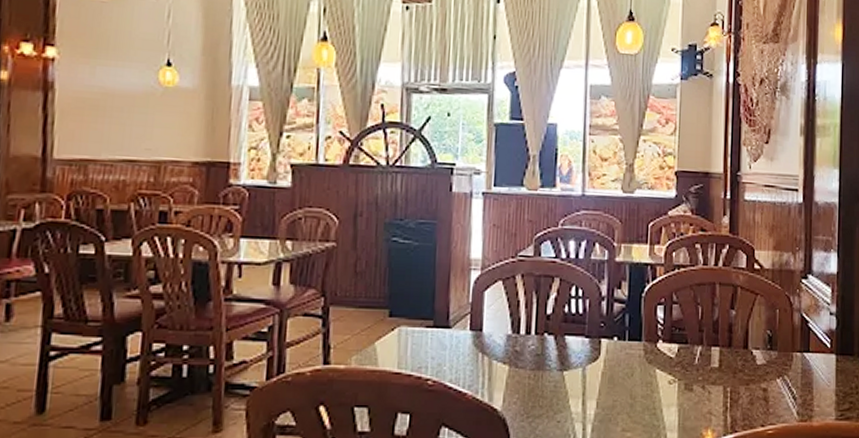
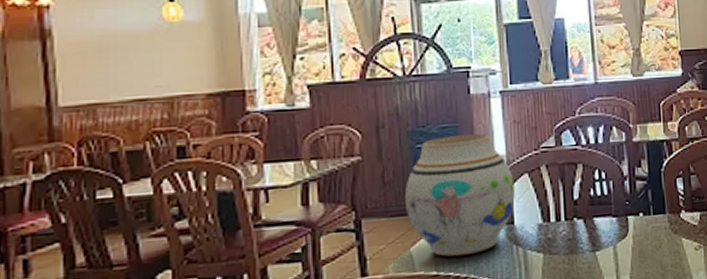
vase: none [374,232,487,358] -> present [404,134,515,257]

